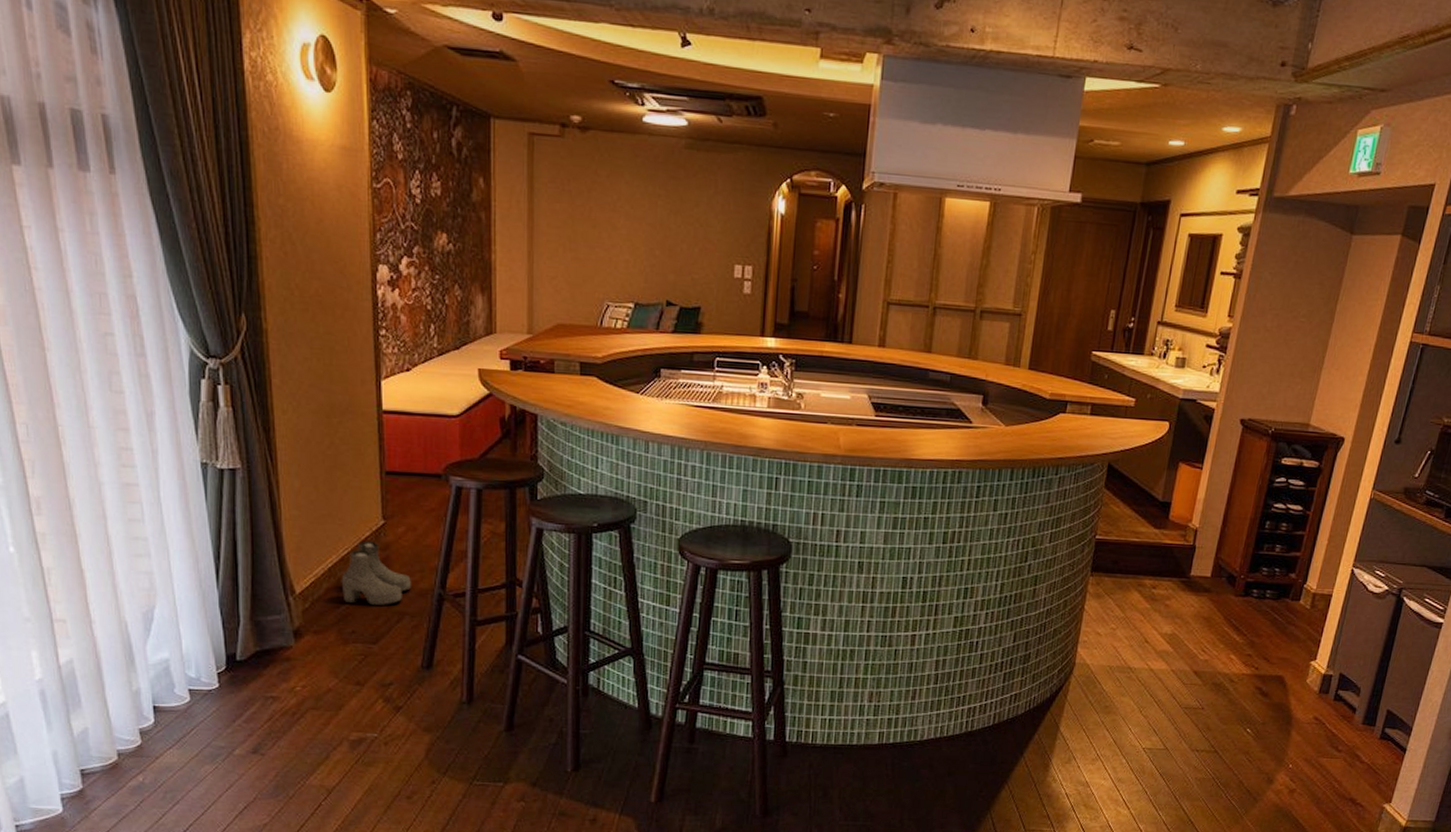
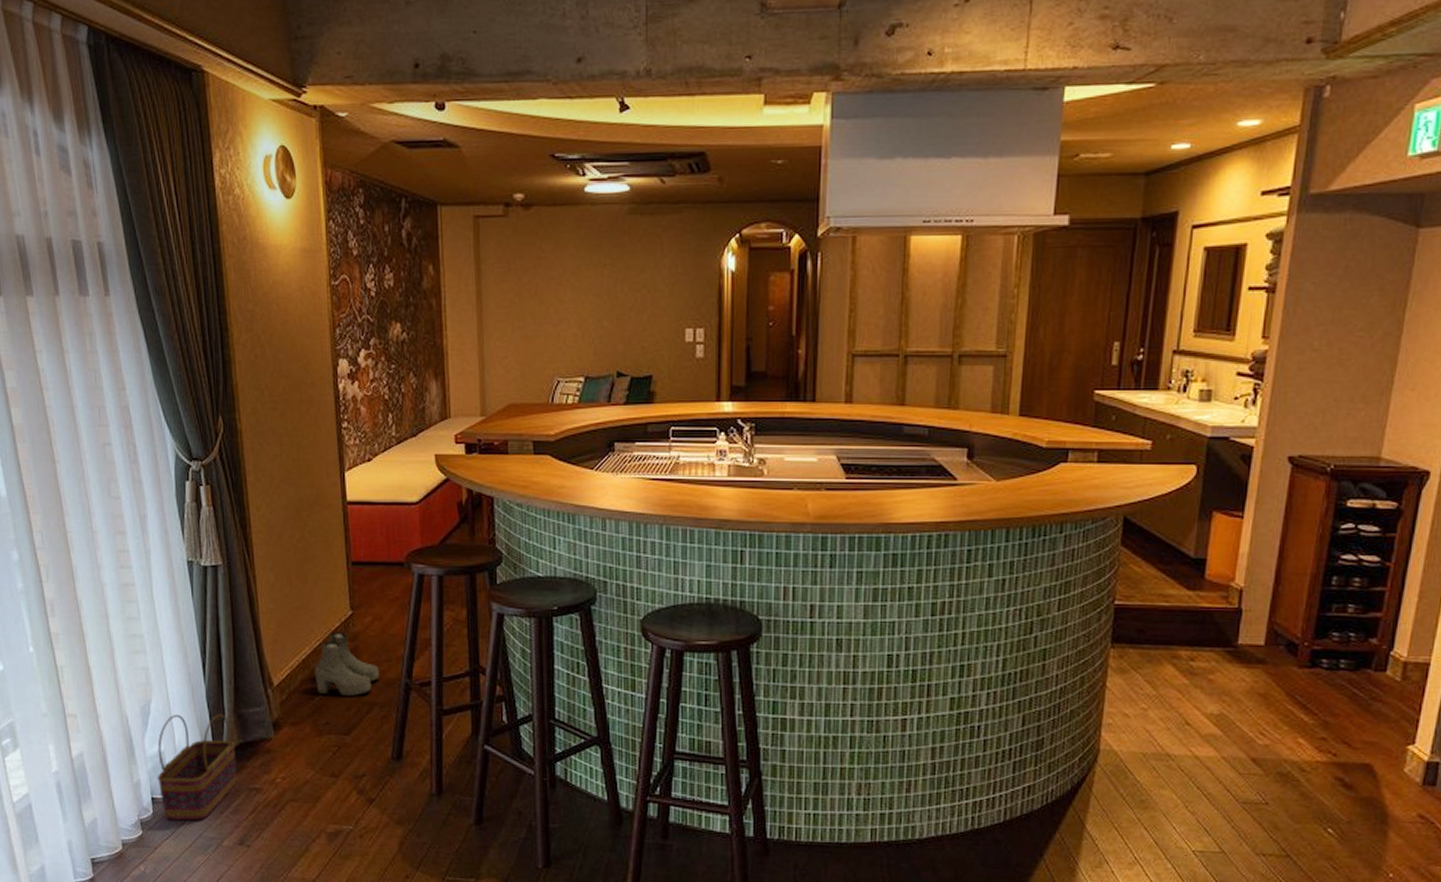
basket: none [160,620,252,730] -> present [157,714,237,821]

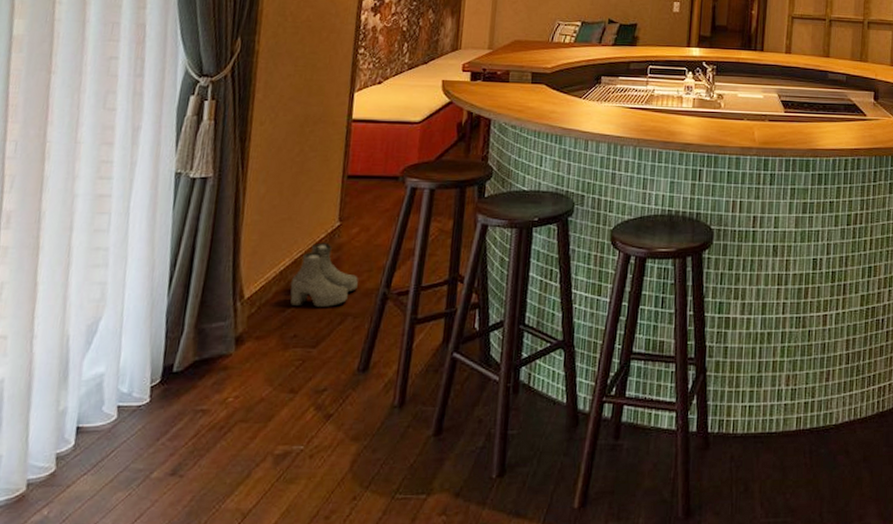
basket: present [157,714,237,821] -> none [87,330,189,452]

